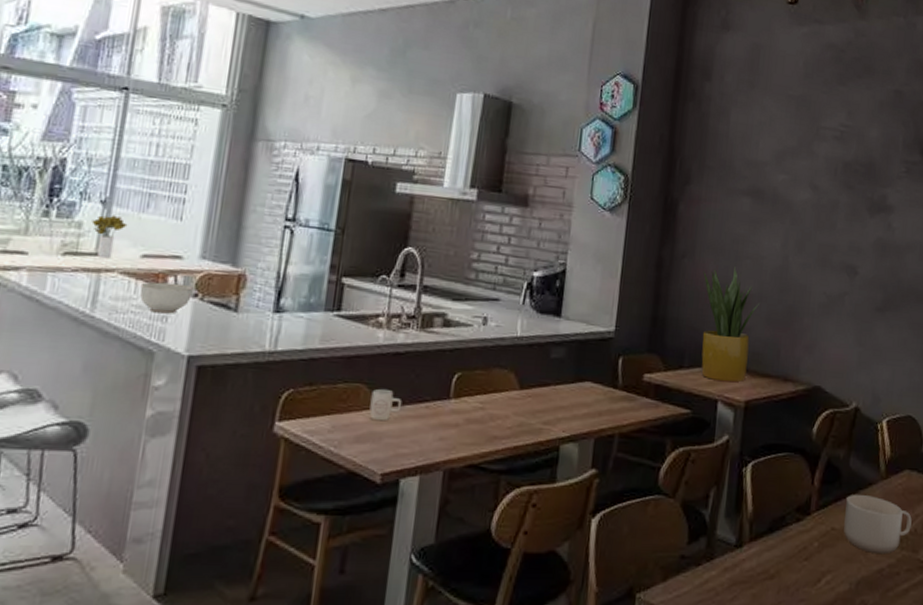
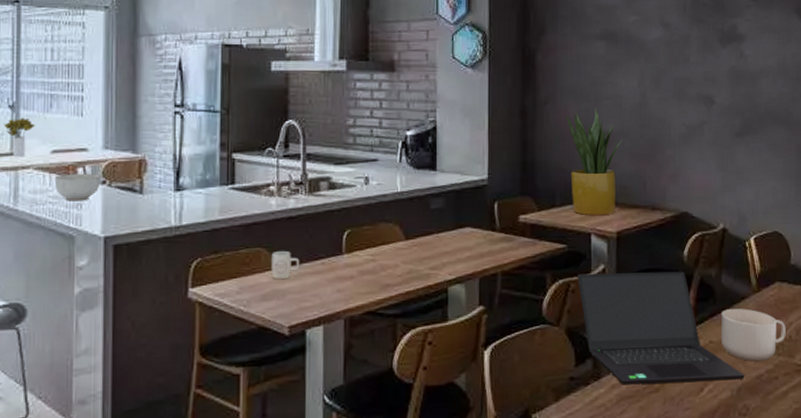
laptop: none [699,442,865,572] -> present [577,271,745,385]

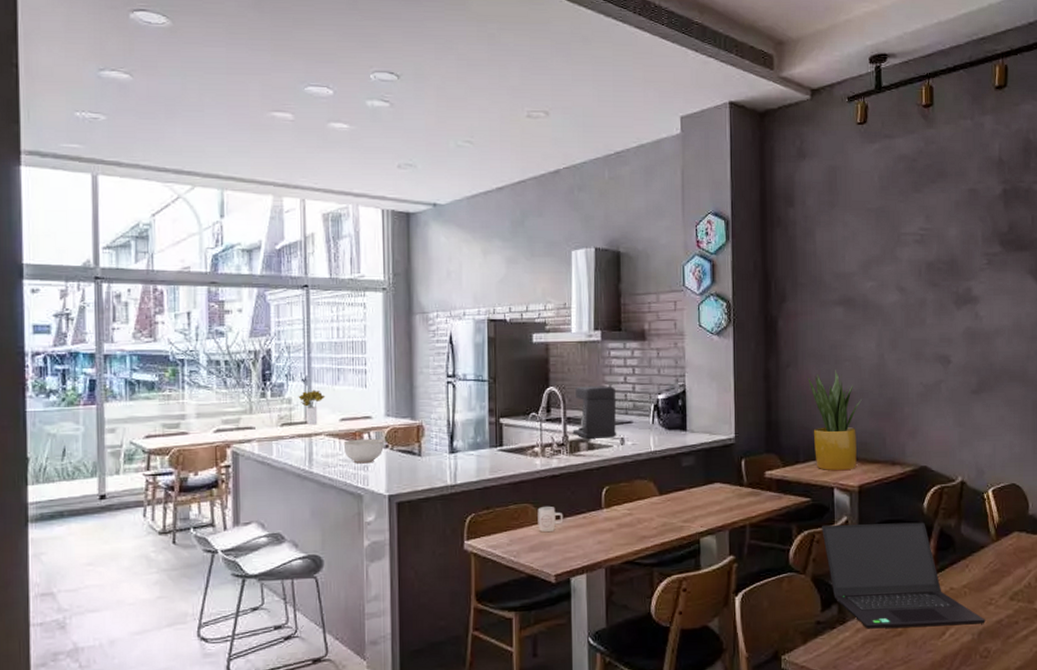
coffee maker: none [312,120,361,177] -> present [572,386,617,439]
cup: present [720,309,786,362] -> none [961,557,1025,607]

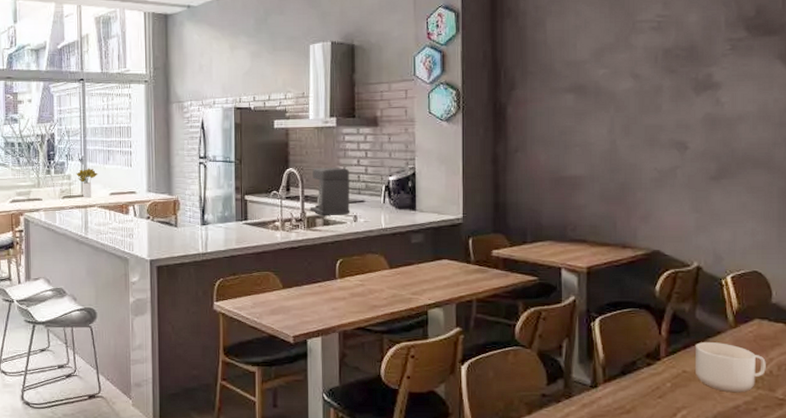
bowl: present [343,438,384,464] -> none [112,210,146,232]
mug: present [537,507,564,533] -> none [278,275,301,298]
planter: present [807,369,863,471] -> none [536,154,593,252]
laptop: present [822,522,985,629] -> none [548,303,721,408]
cup: none [961,557,1025,607] -> present [694,342,766,393]

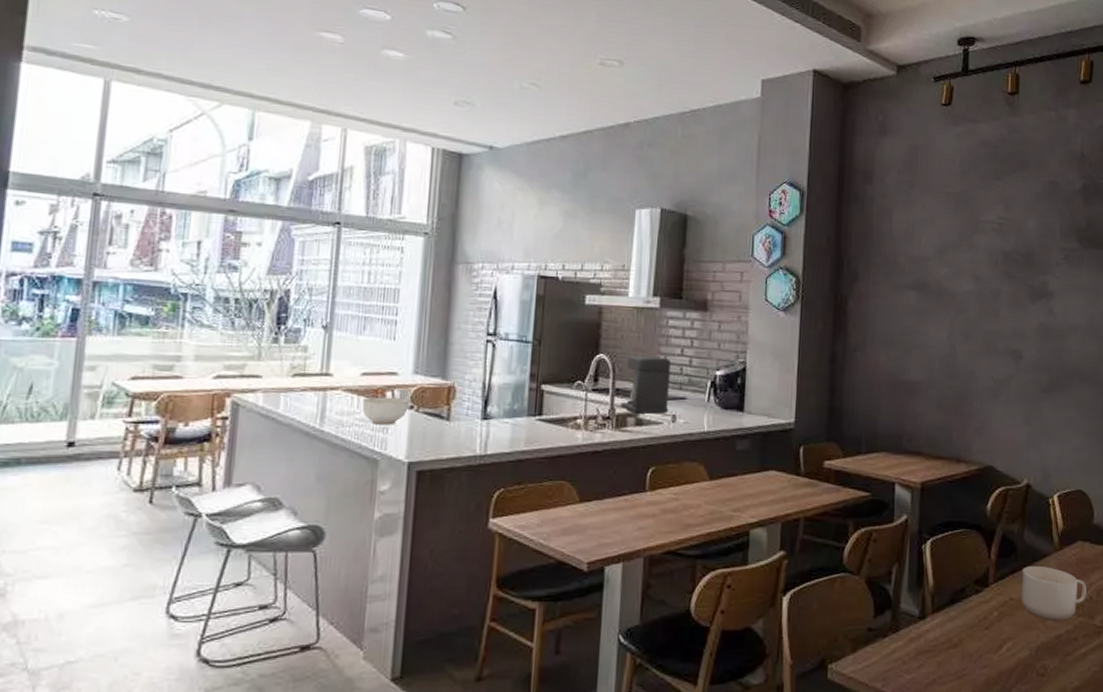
flower bouquet: present [76,168,98,198] -> none [316,338,348,378]
bowl: none [112,210,146,232] -> present [362,396,409,425]

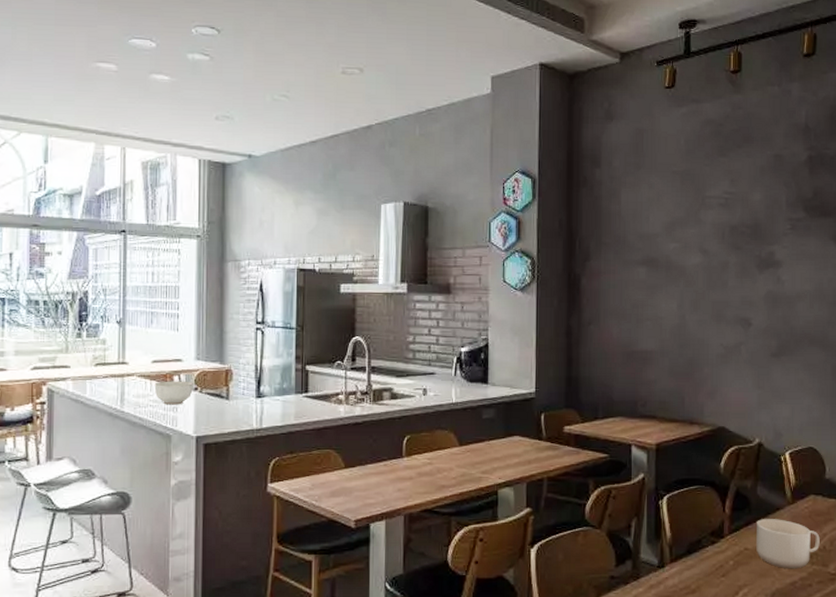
coffee maker: present [620,355,671,414] -> none [376,337,420,388]

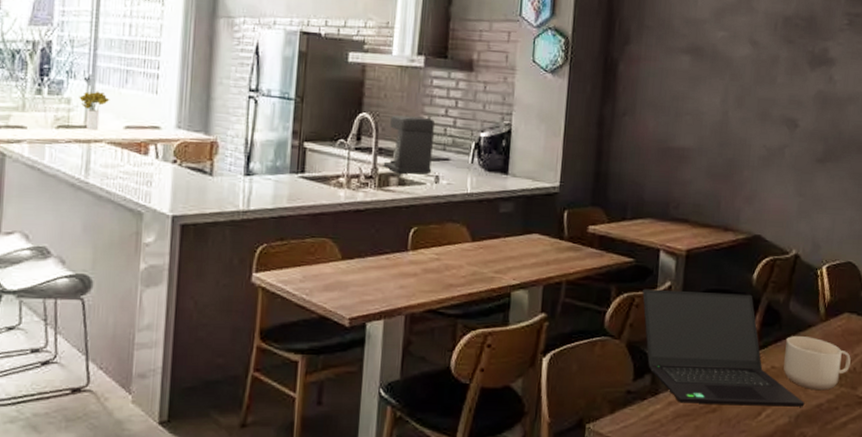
flower bouquet: none [112,331,139,366] -> present [79,91,110,131]
bowl: present [154,381,193,405] -> none [125,150,172,179]
coffee maker: none [376,337,420,388] -> present [383,115,435,175]
laptop: none [618,481,779,586] -> present [642,288,805,407]

